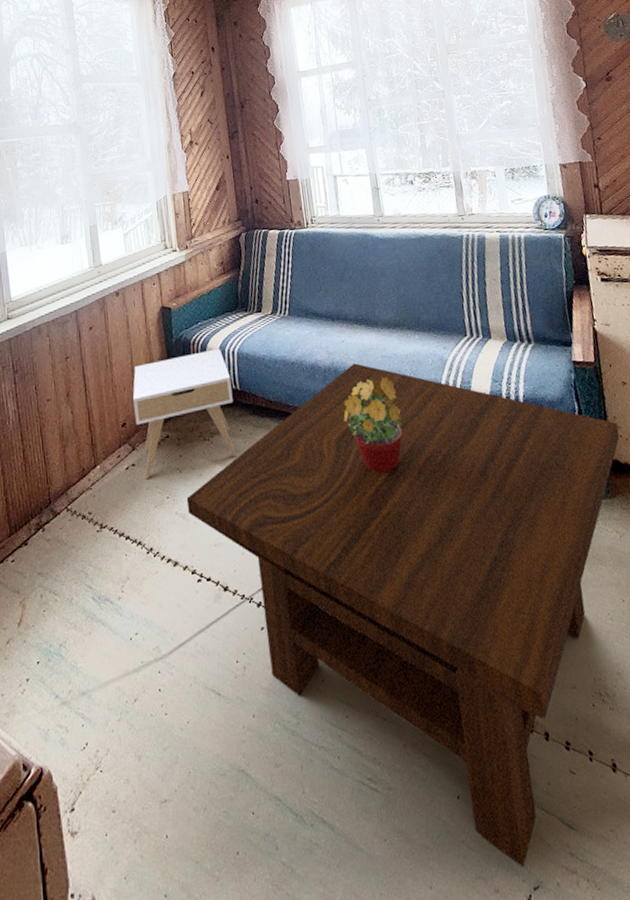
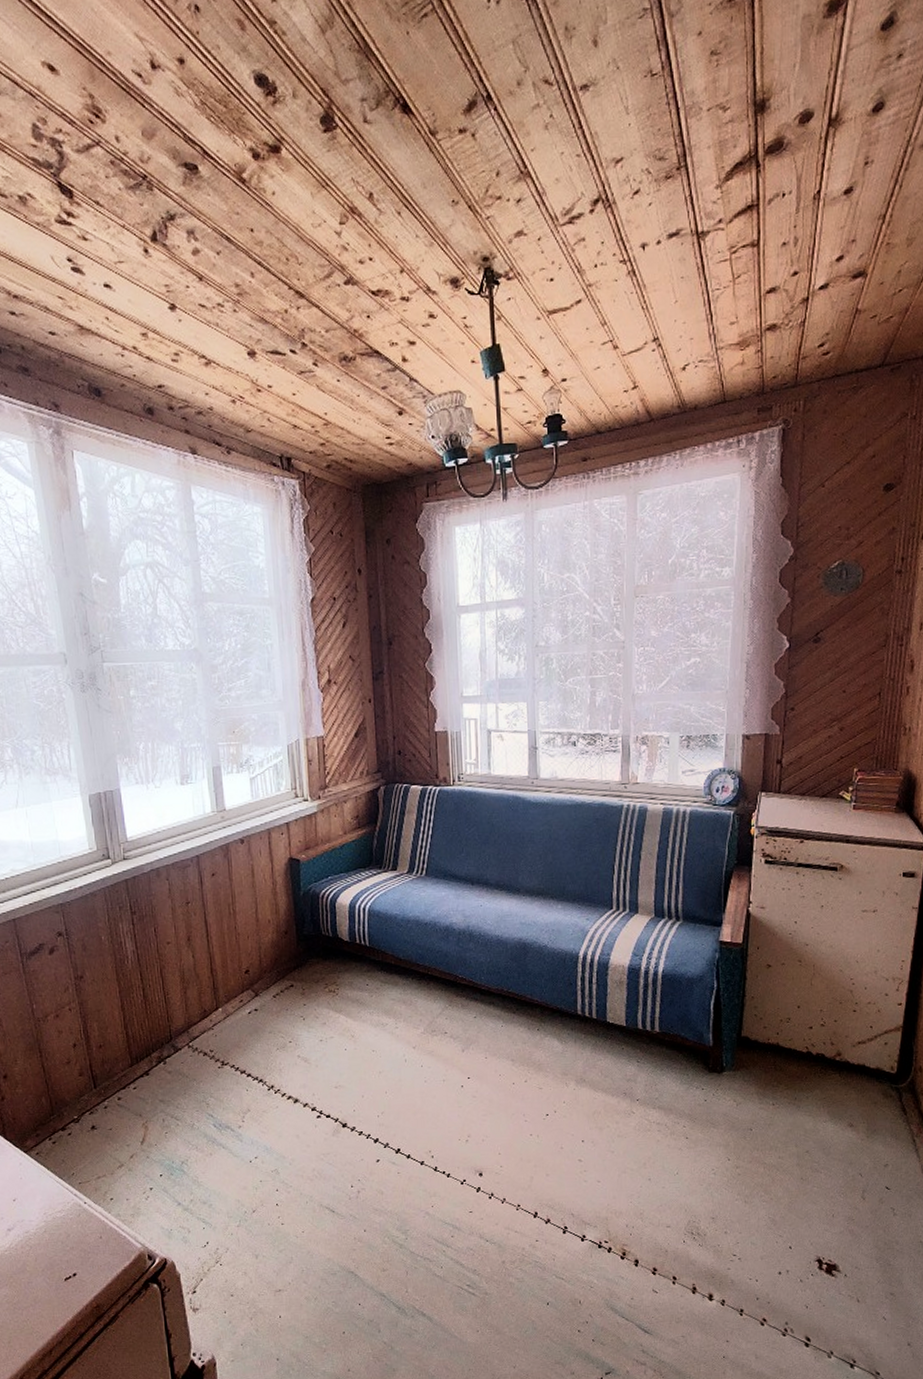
nightstand: present [133,348,237,480] -> none [257,904,363,1024]
coffee table: present [186,363,620,868] -> none [309,928,755,1358]
flowerpot: present [344,376,403,473] -> none [474,943,535,1033]

